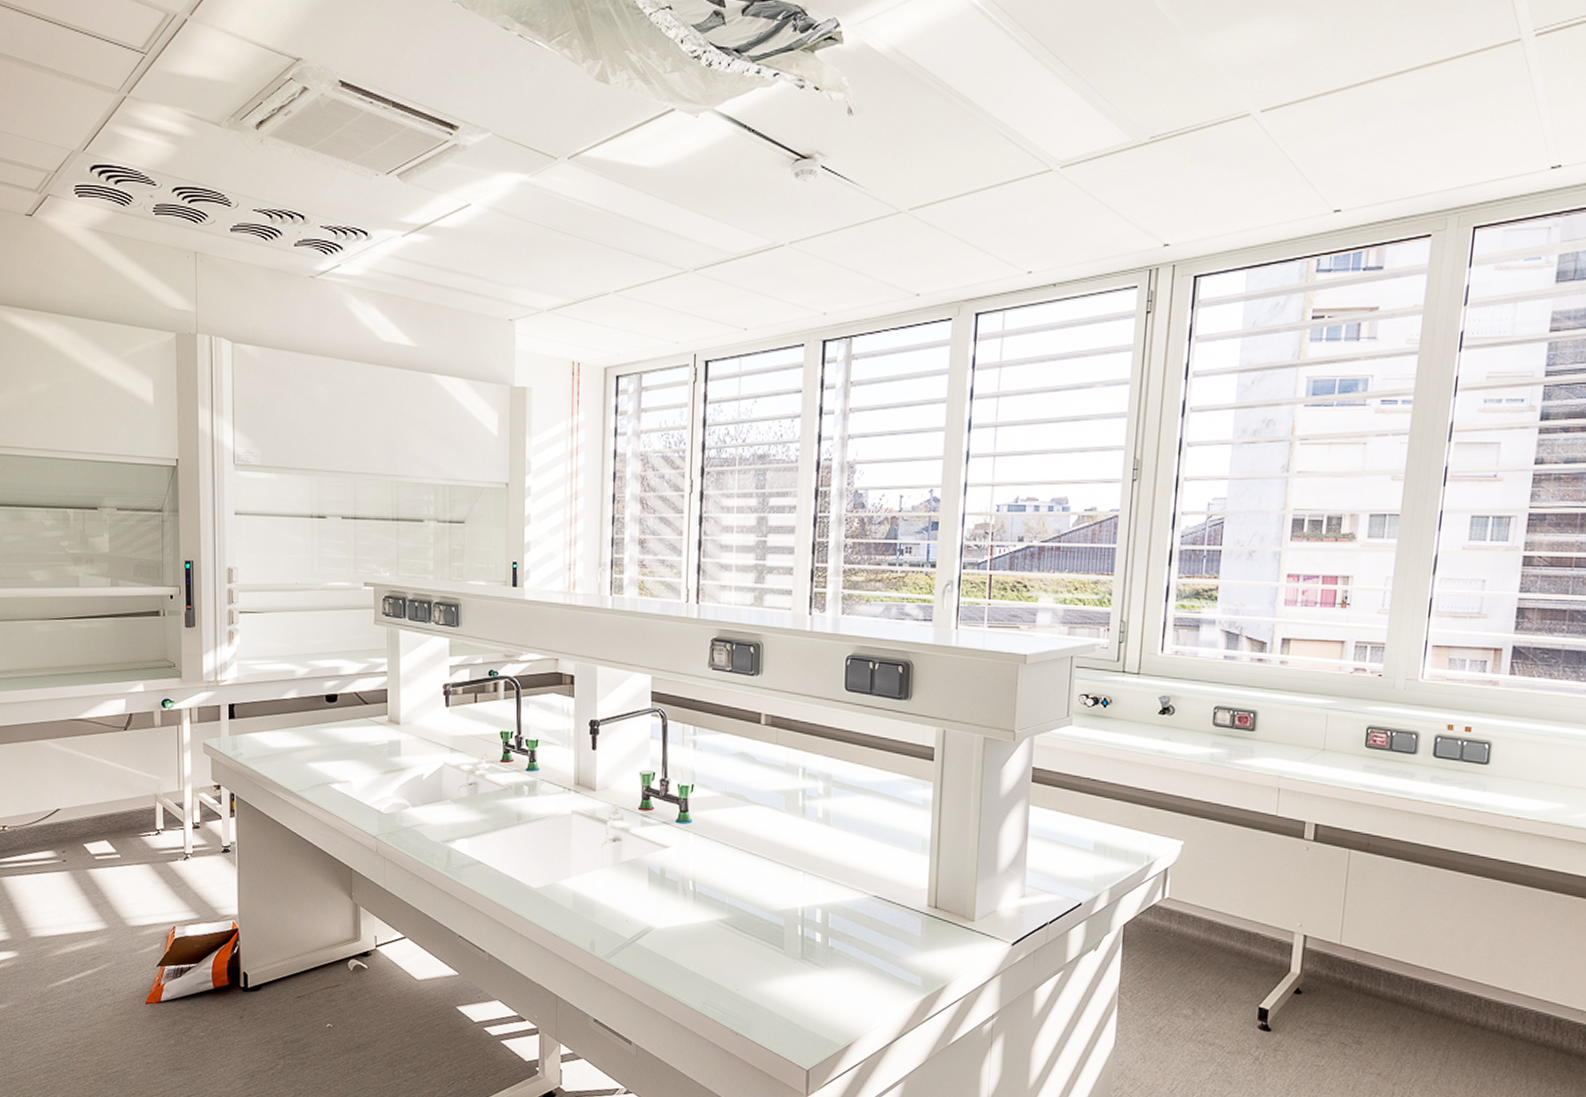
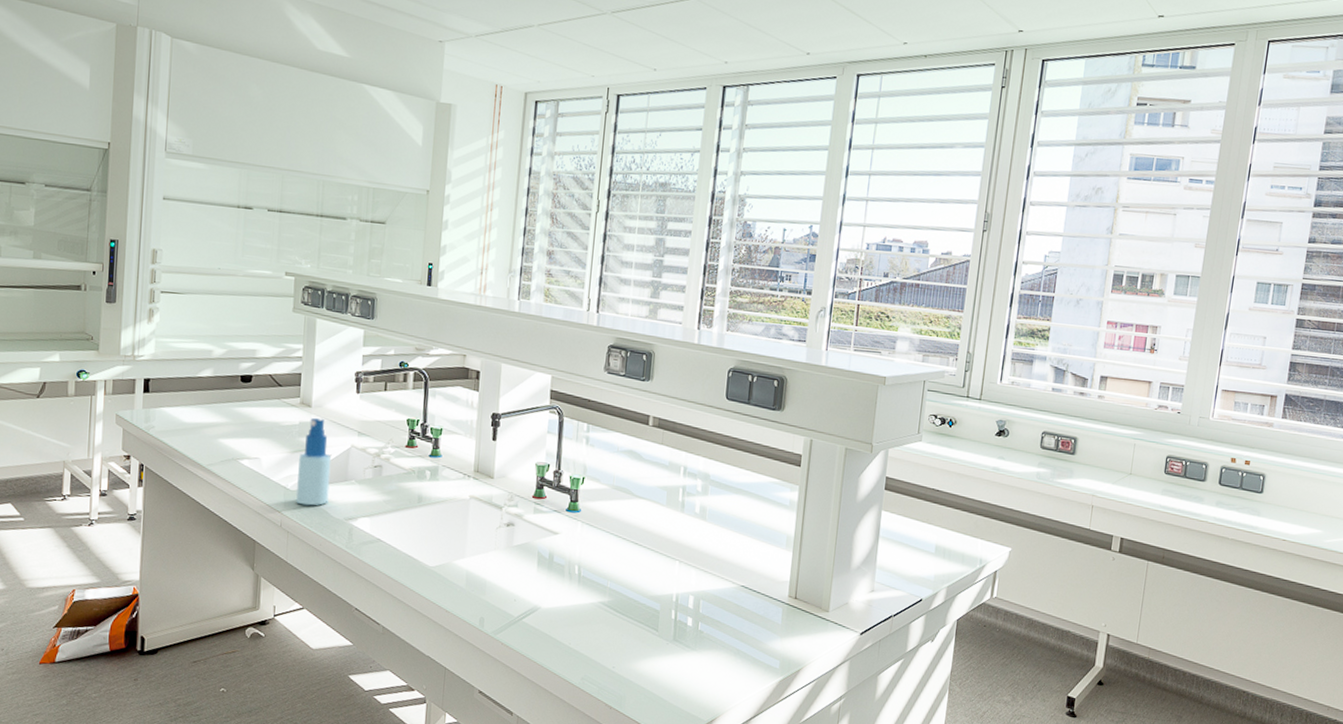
spray bottle: none [391,735,424,829] -> present [296,417,332,506]

